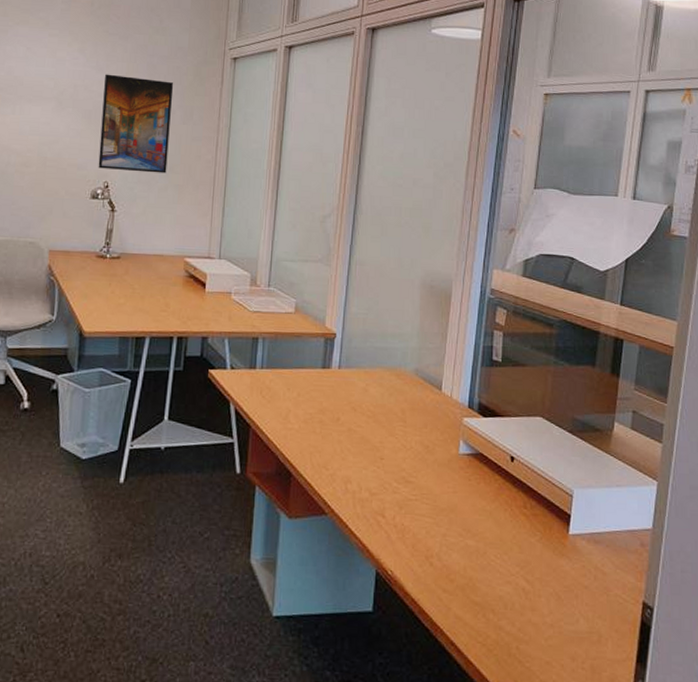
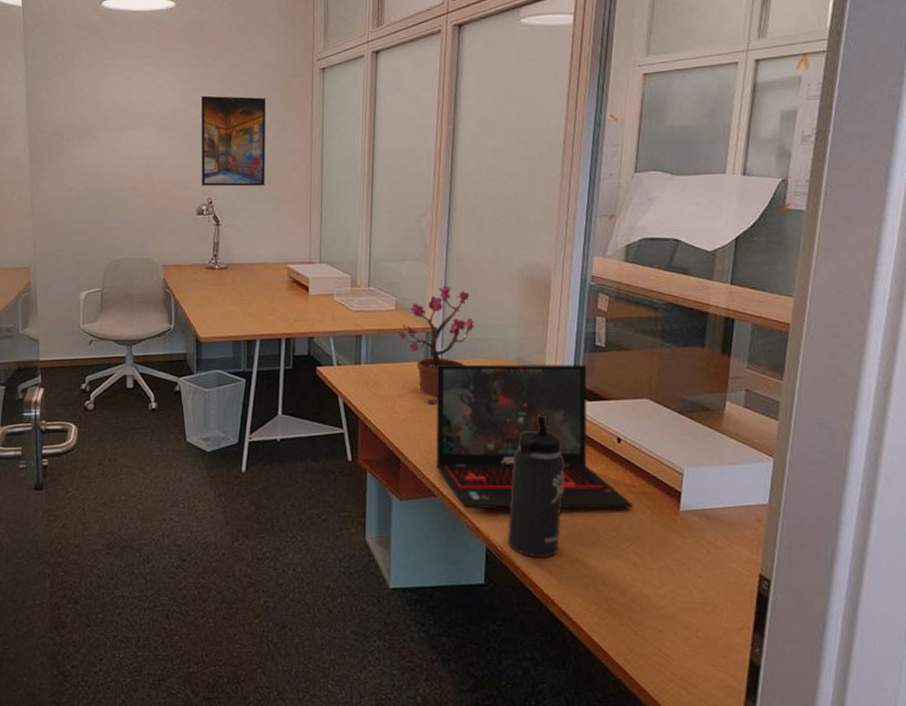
potted plant: none [295,290,374,415] -> present [397,285,474,404]
laptop: none [328,373,524,531] -> present [435,364,633,509]
thermos bottle: none [399,429,458,584] -> present [508,415,564,558]

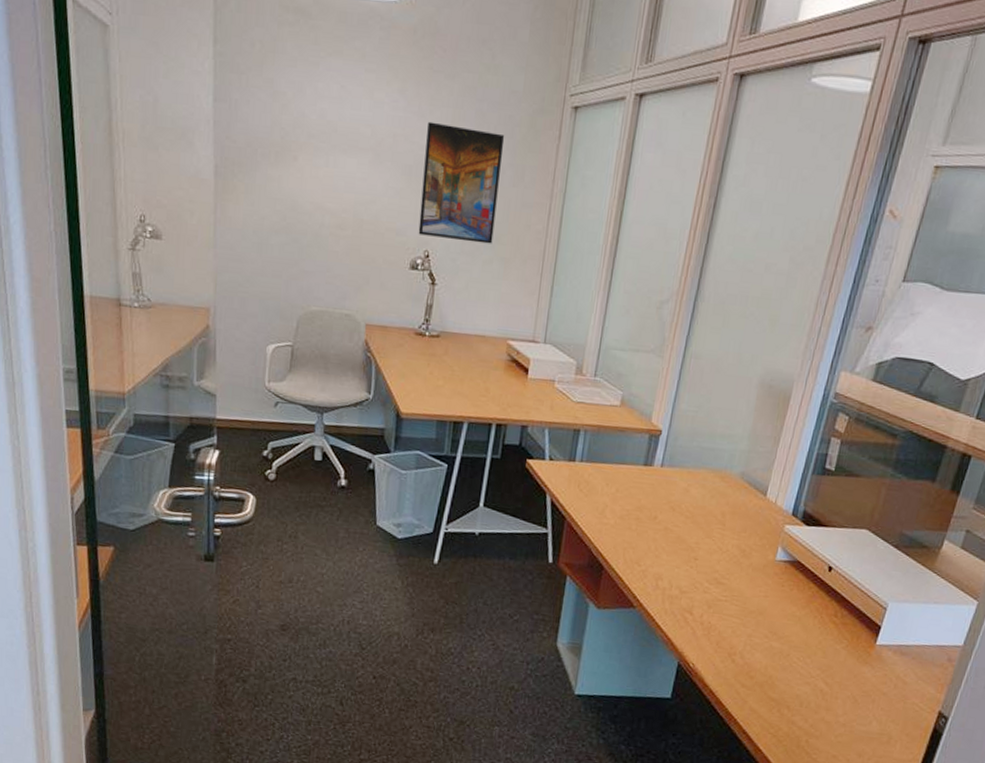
potted plant: present [397,285,474,404] -> none [619,384,703,512]
laptop: present [435,364,633,509] -> none [639,471,831,638]
thermos bottle: present [508,415,564,558] -> none [700,534,774,678]

